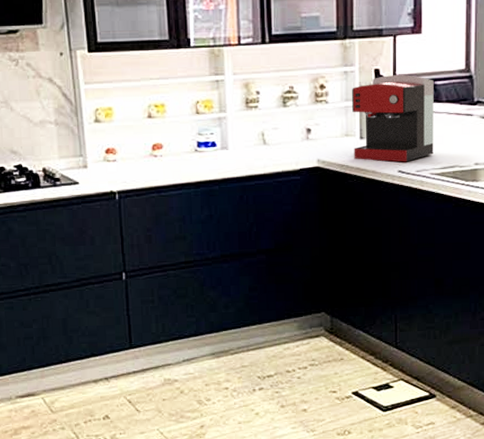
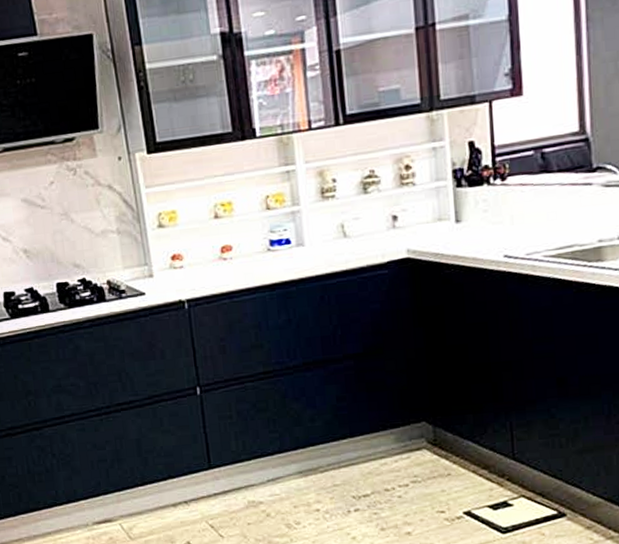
coffee maker: present [352,74,434,162] -> none [443,144,546,247]

